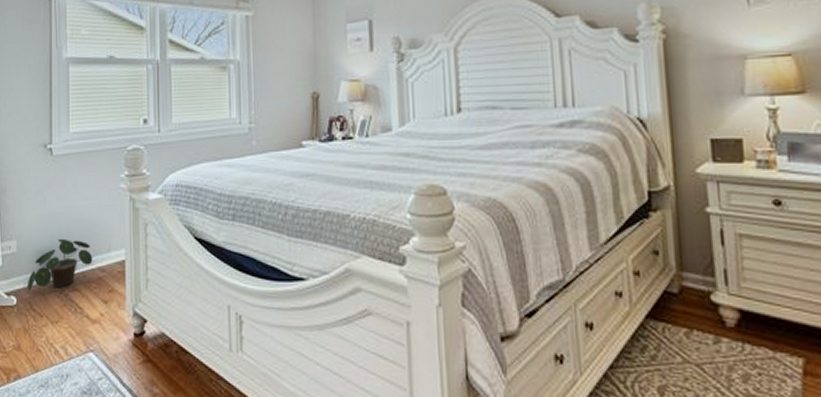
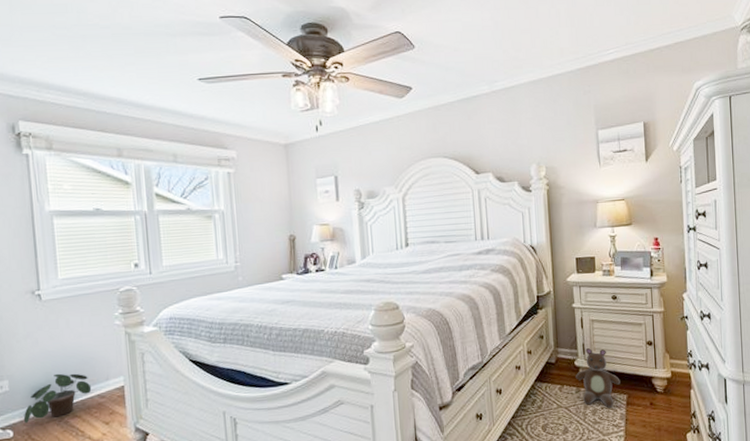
teddy bear: none [712,277,792,375] -> present [575,348,621,408]

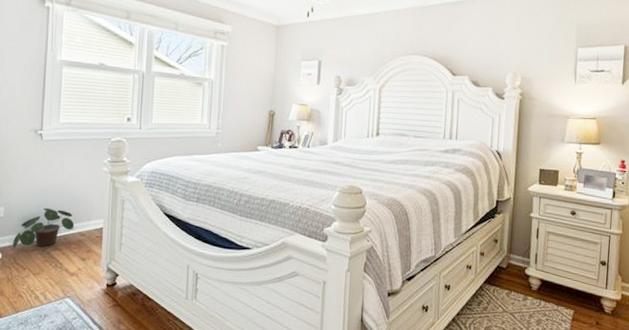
teddy bear: present [575,348,621,408] -> none [524,259,569,321]

